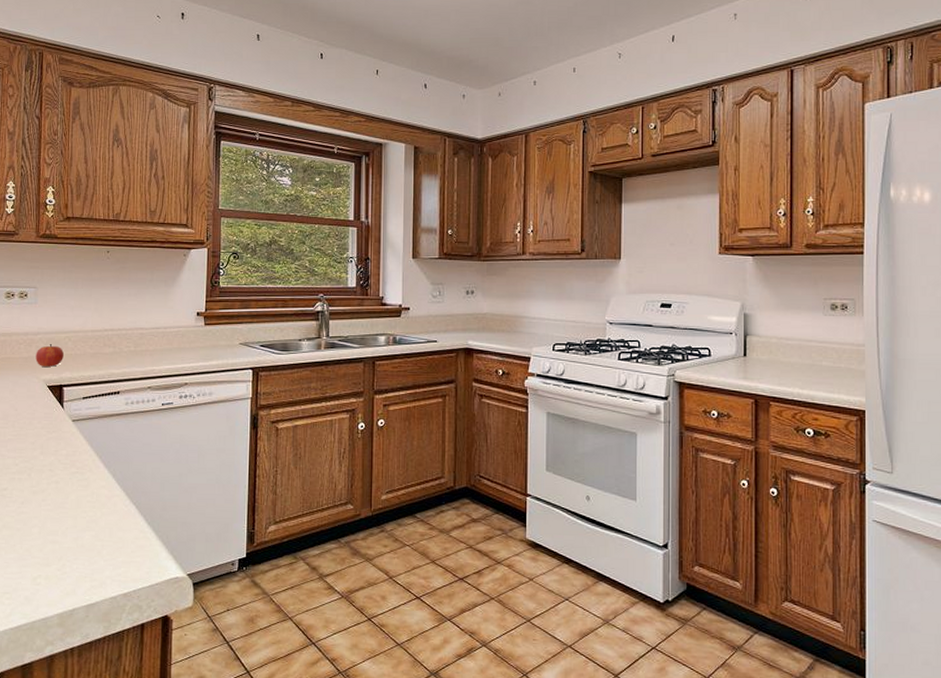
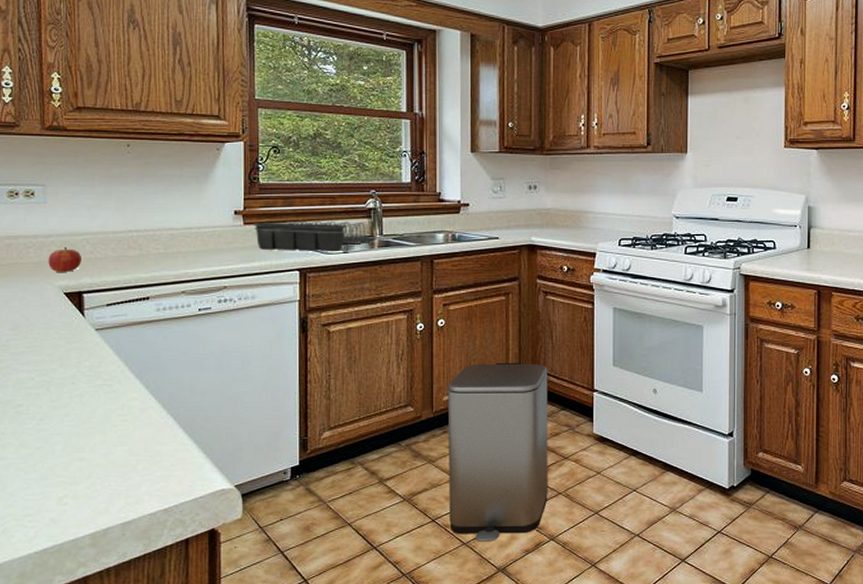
dish rack: none [213,322,324,354] -> present [253,220,377,254]
pedal bin: none [385,463,482,644] -> present [447,362,548,542]

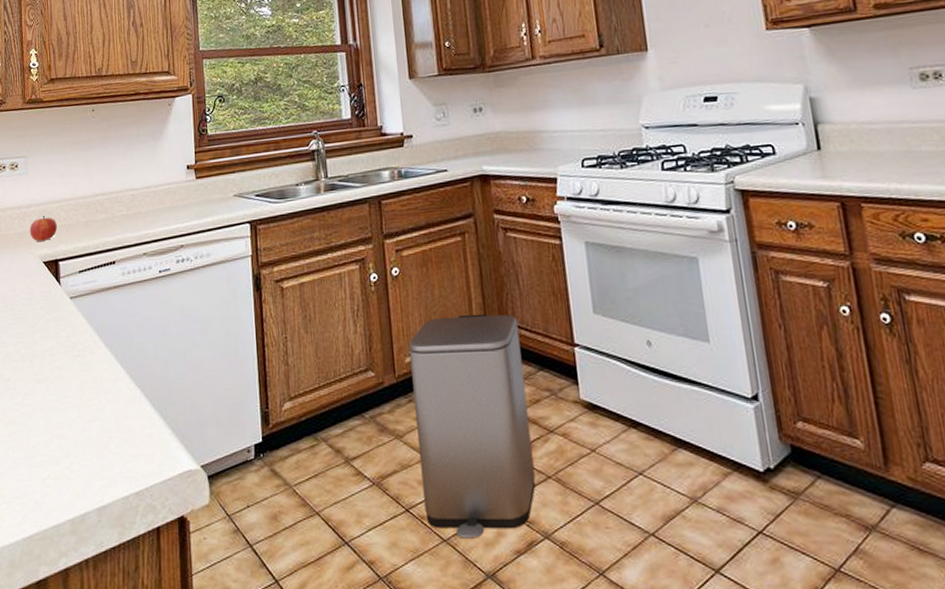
dish rack: present [253,220,377,254] -> none [204,165,323,205]

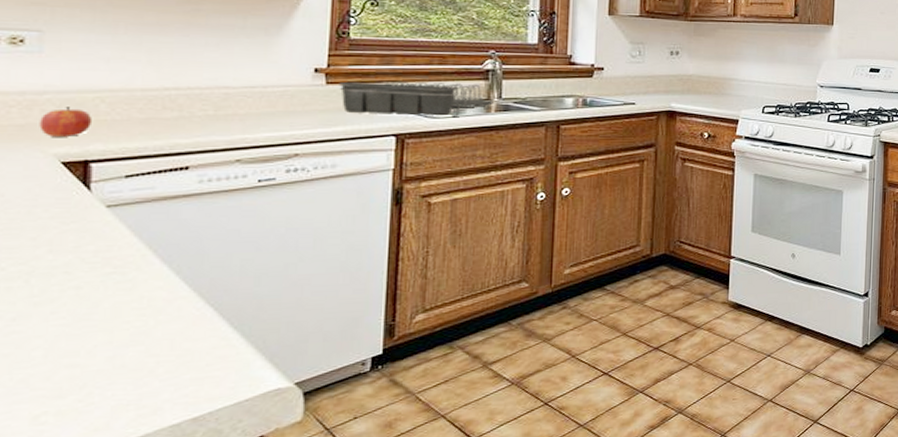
dish rack: none [204,165,323,205] -> present [339,81,495,118]
pedal bin: present [408,313,536,539] -> none [565,231,683,422]

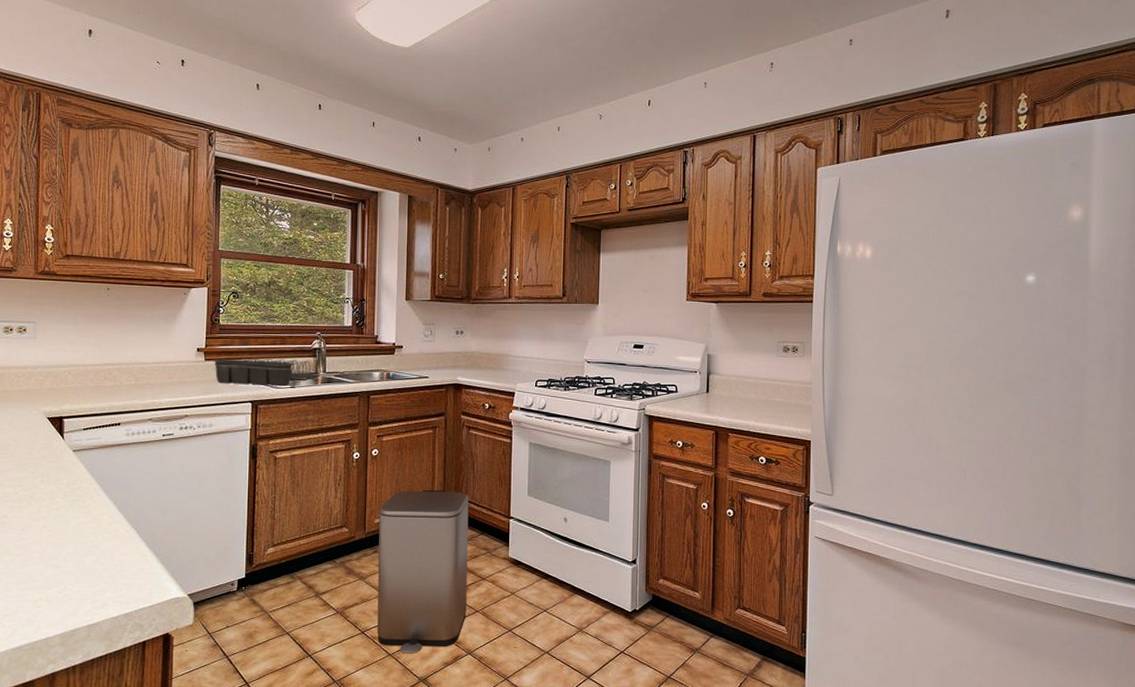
fruit: present [39,107,93,137] -> none [35,377,65,399]
pedal bin: none [565,231,683,422] -> present [377,489,469,654]

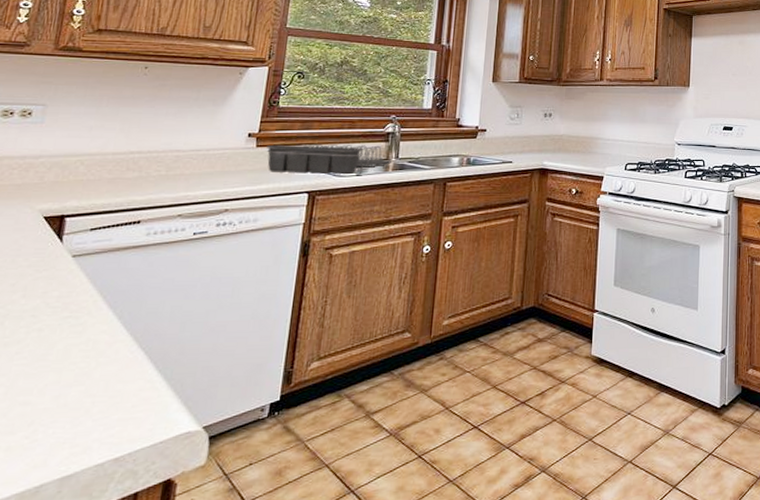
pedal bin: present [377,489,469,654] -> none [437,283,551,478]

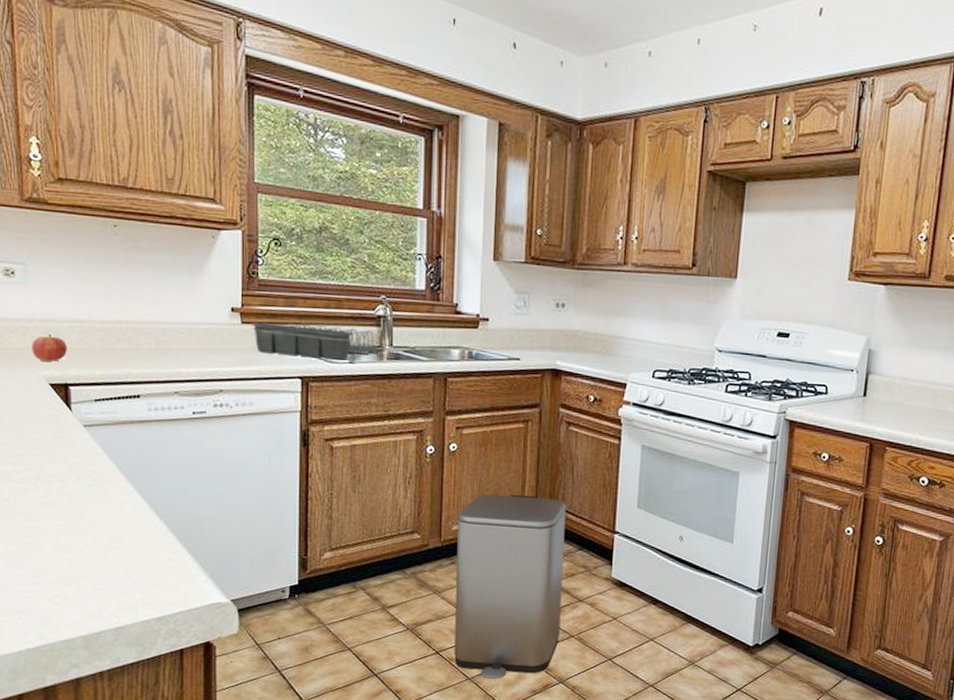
fruit: none [32,169,73,194] -> present [31,334,68,362]
pedal bin: none [437,283,551,478] -> present [454,494,566,679]

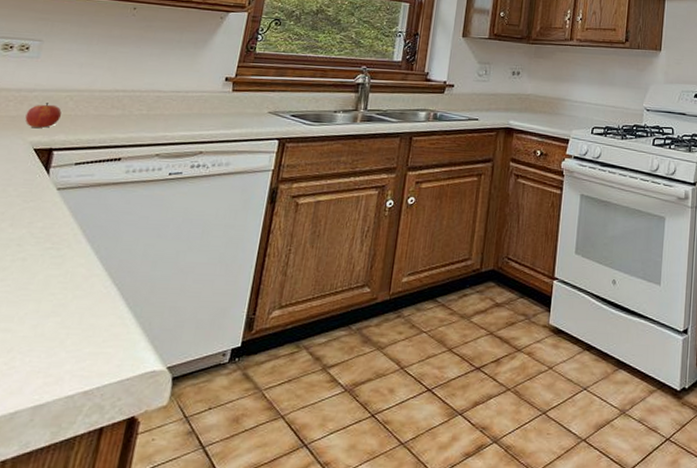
dish rack: present [252,321,387,364] -> none [241,89,361,126]
pedal bin: present [454,494,566,679] -> none [389,244,511,442]

